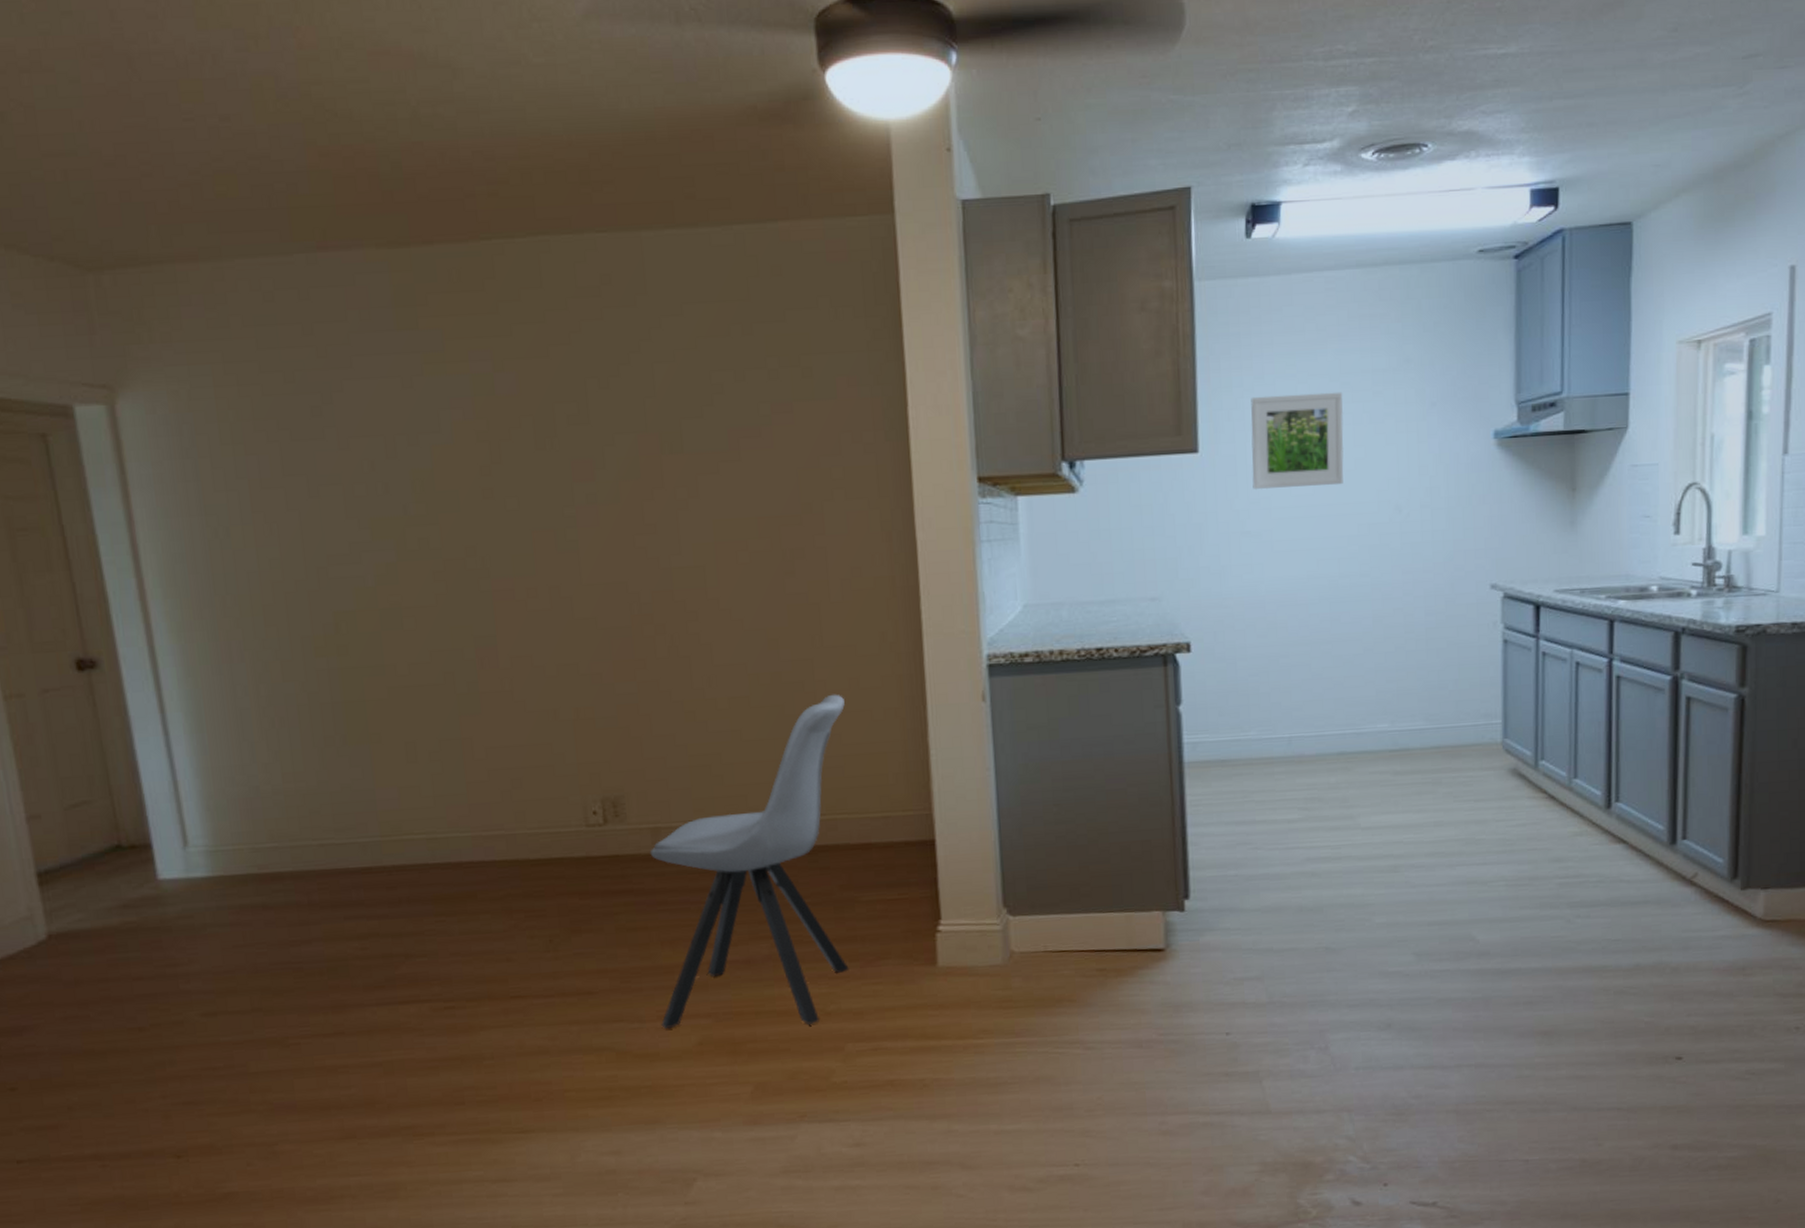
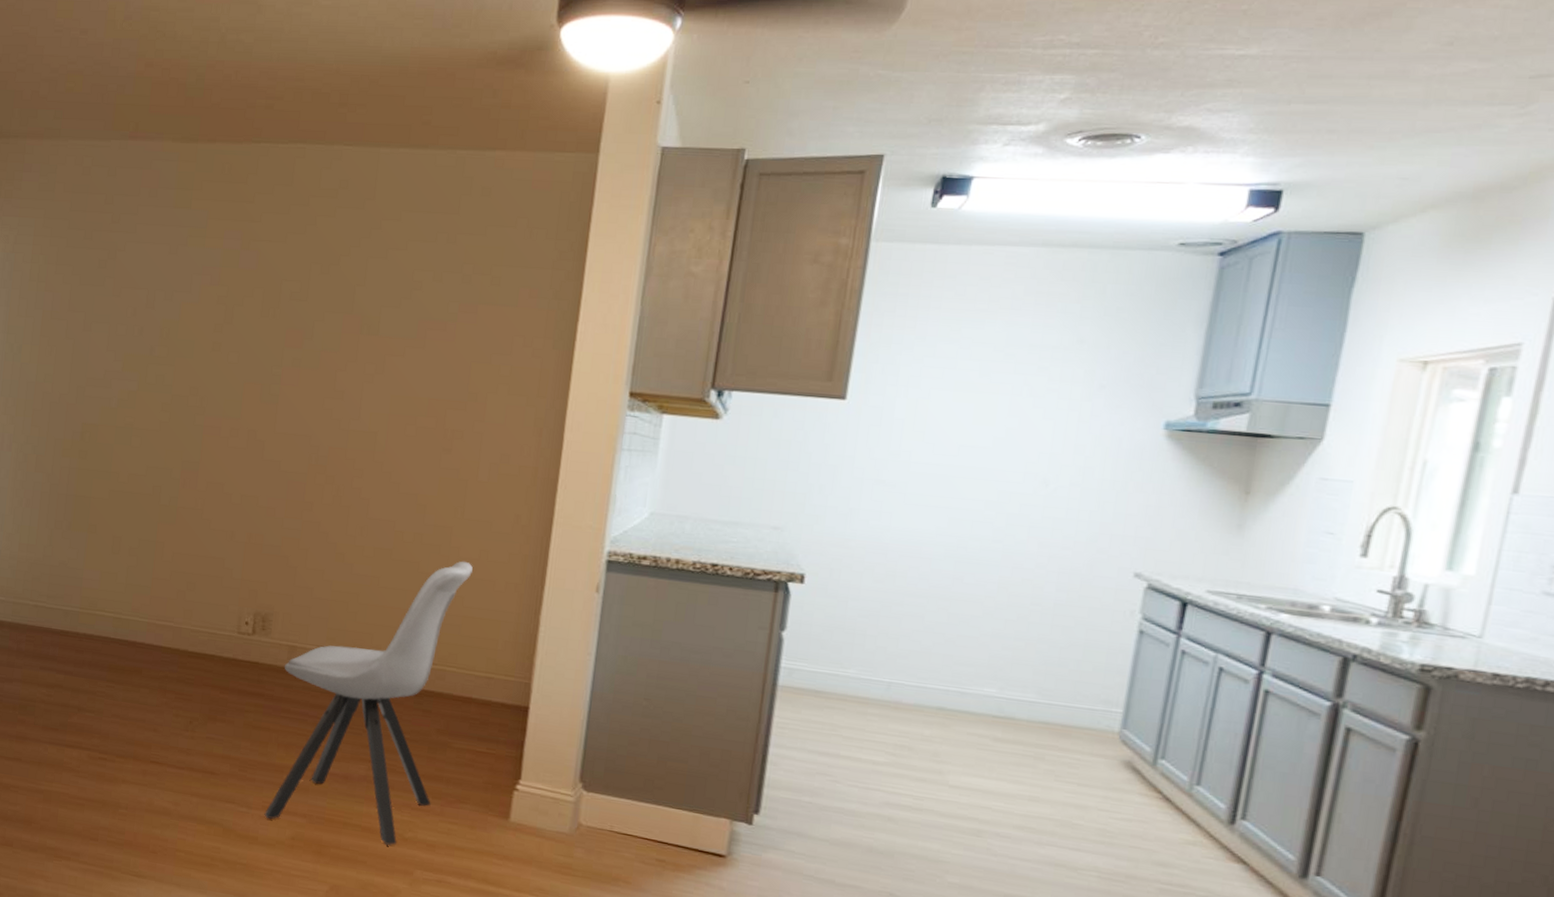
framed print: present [1251,391,1344,490] -> none [895,355,1006,451]

